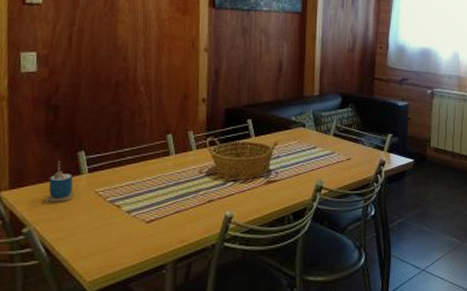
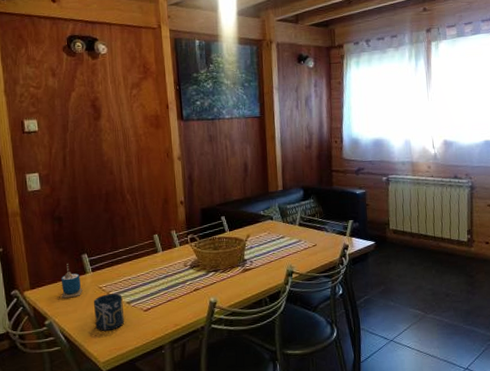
cup: none [85,200,122,244] -> present [93,293,125,331]

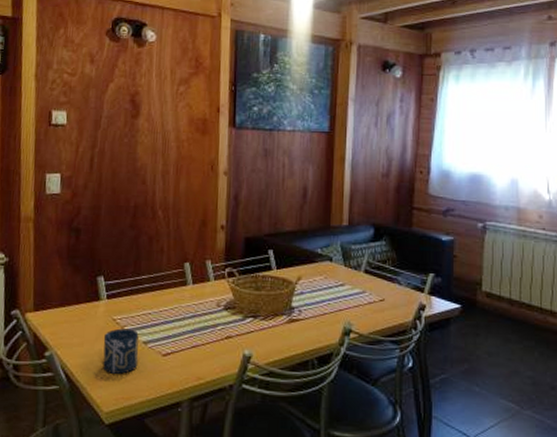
cup: present [60,264,83,299] -> none [68,286,94,328]

